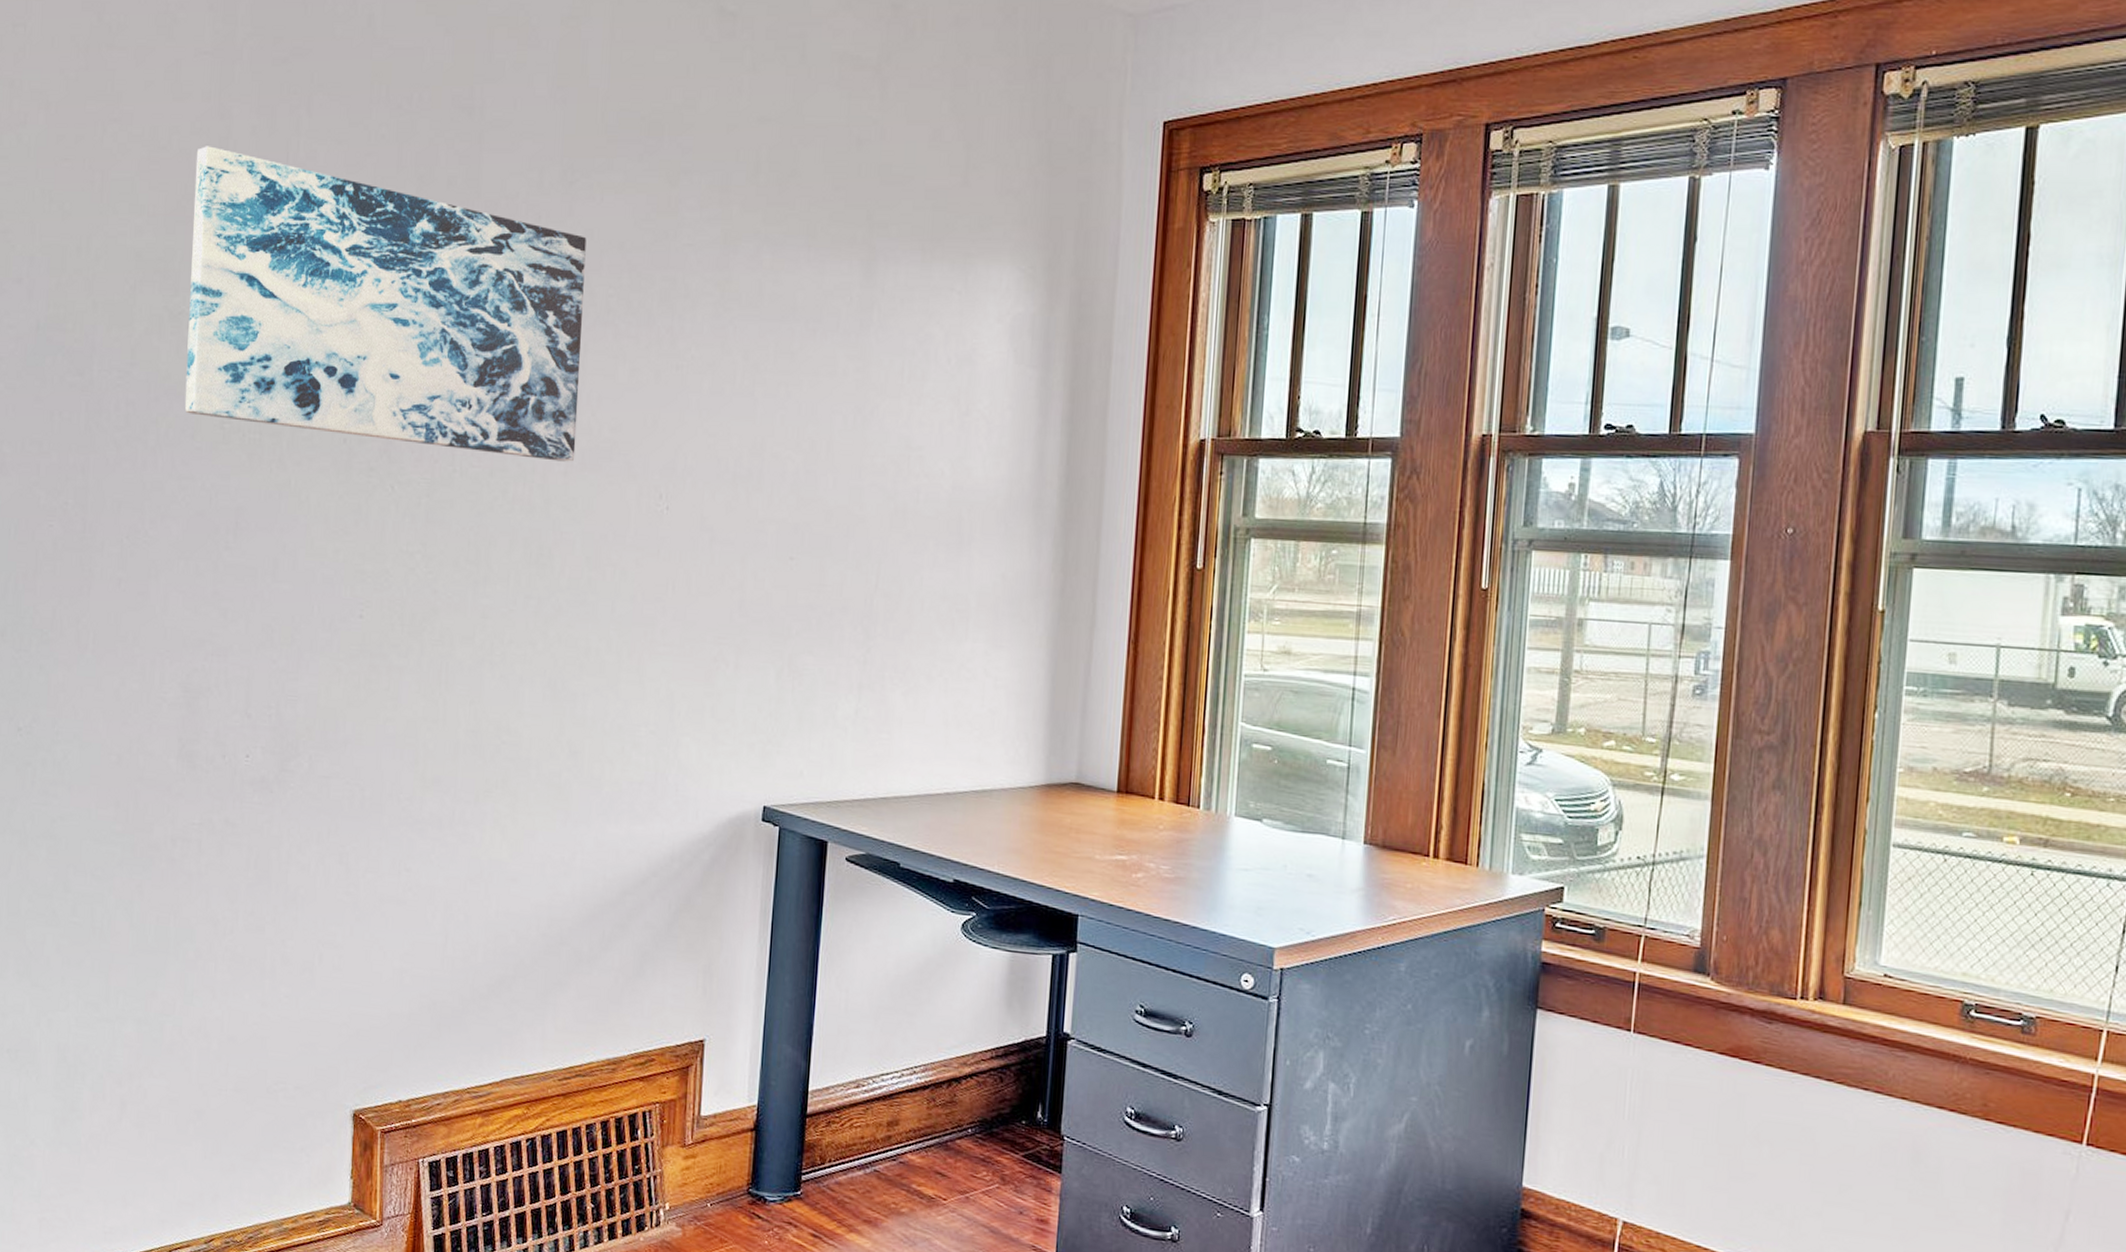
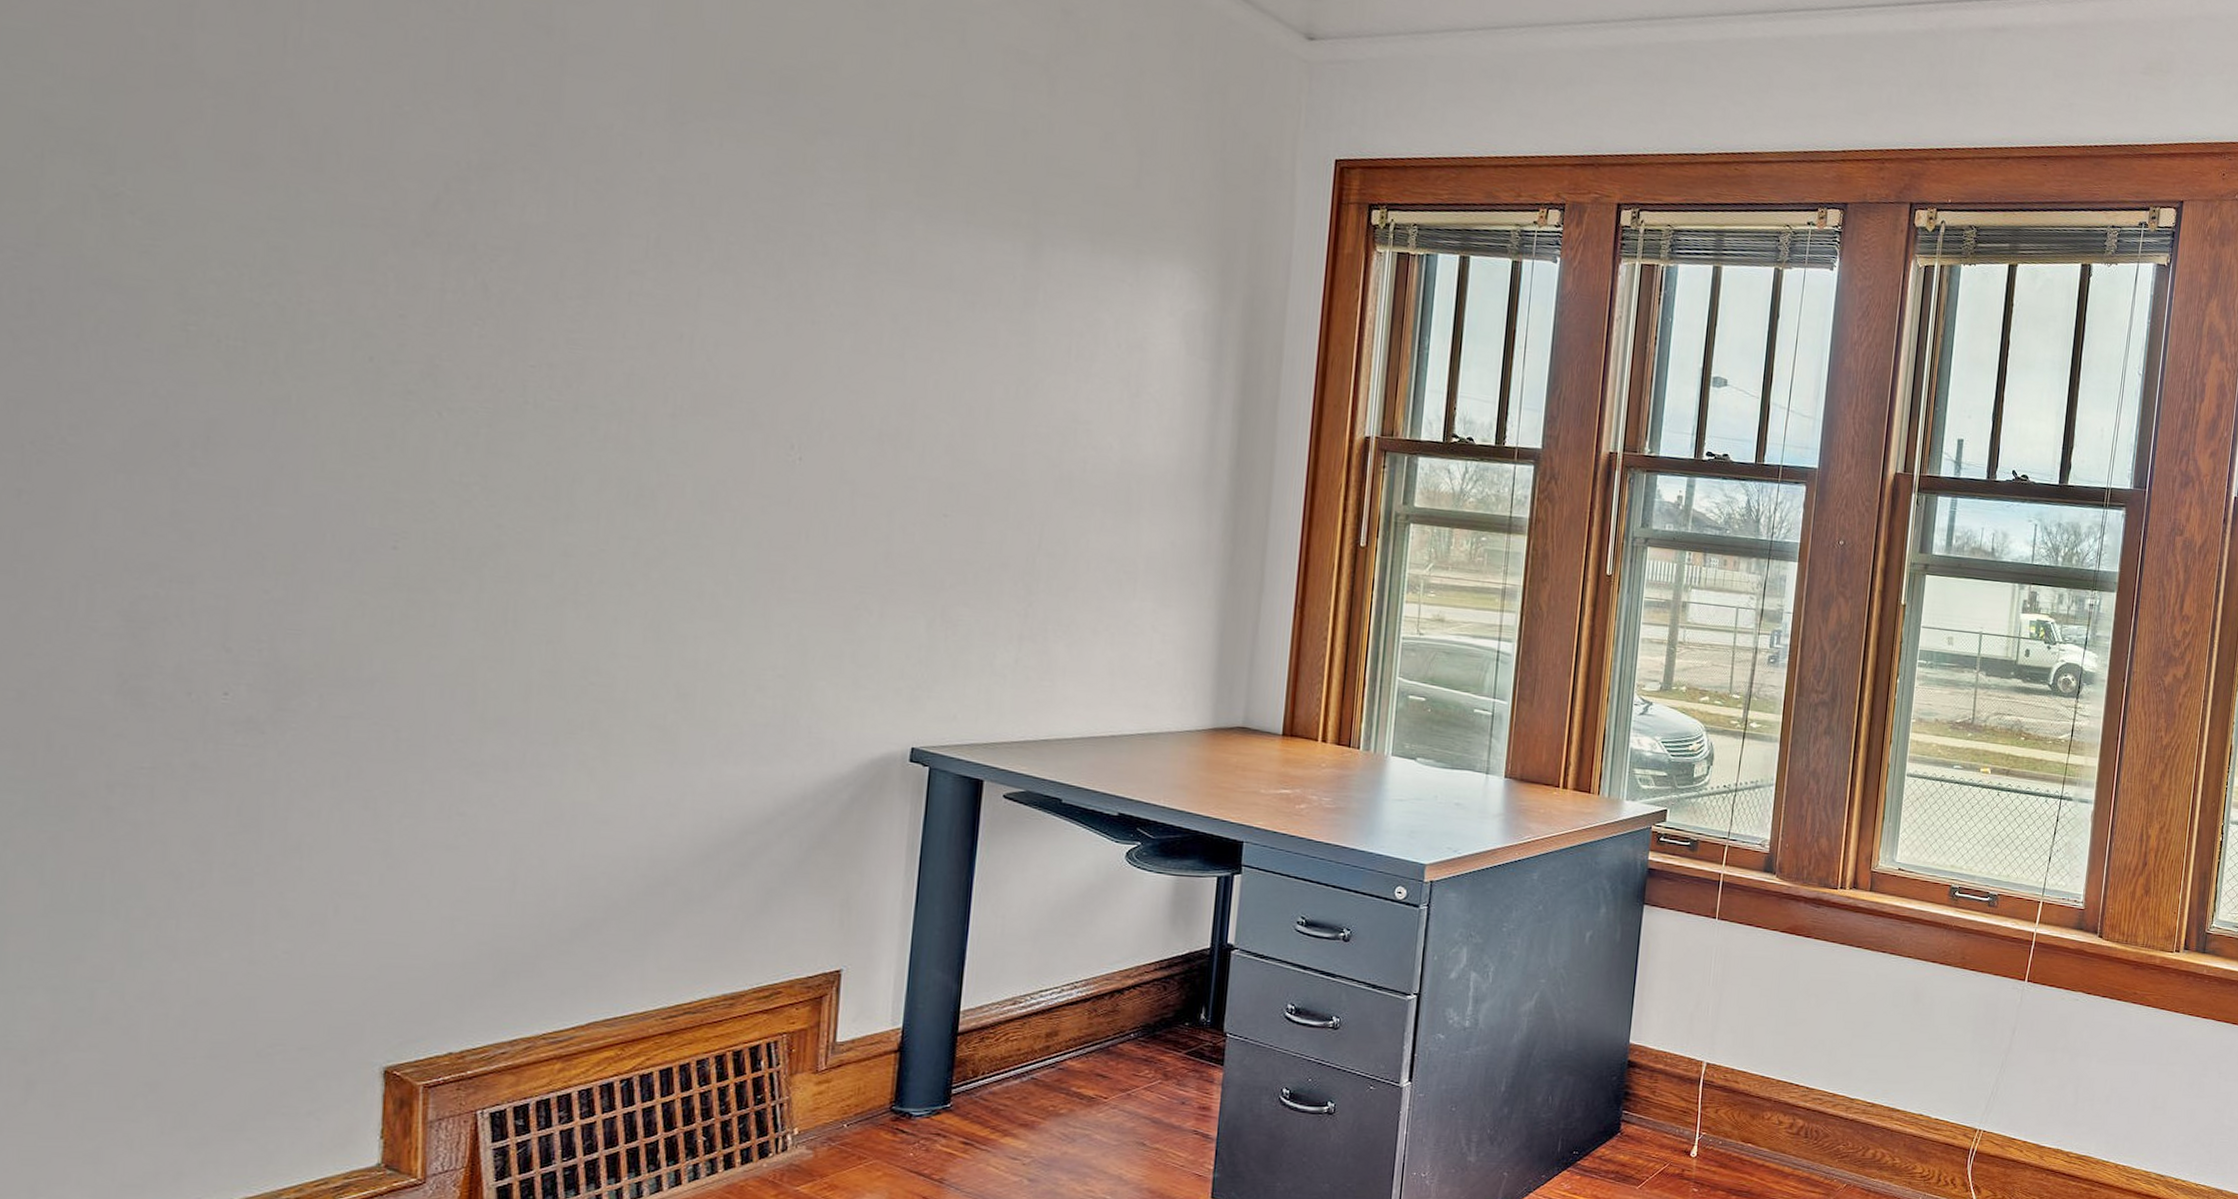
wall art: present [184,146,587,462] -> none [125,10,701,405]

